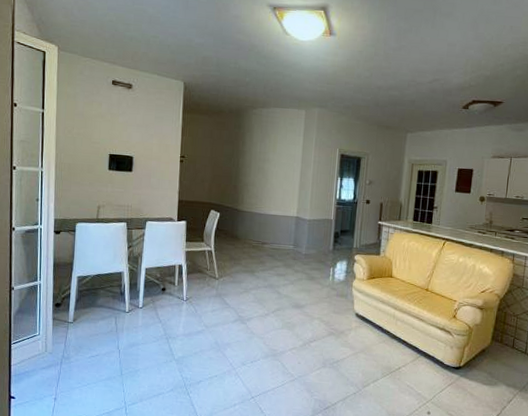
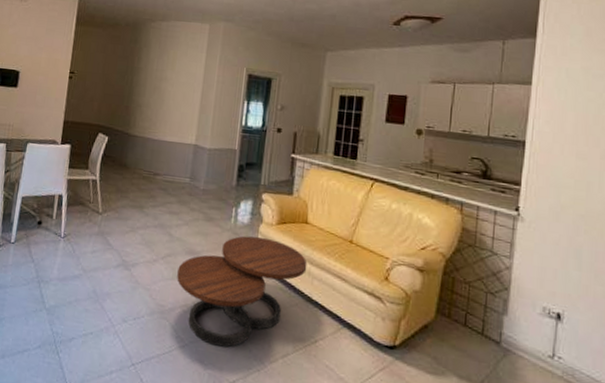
coffee table: none [286,290,392,378] -> present [177,236,308,347]

